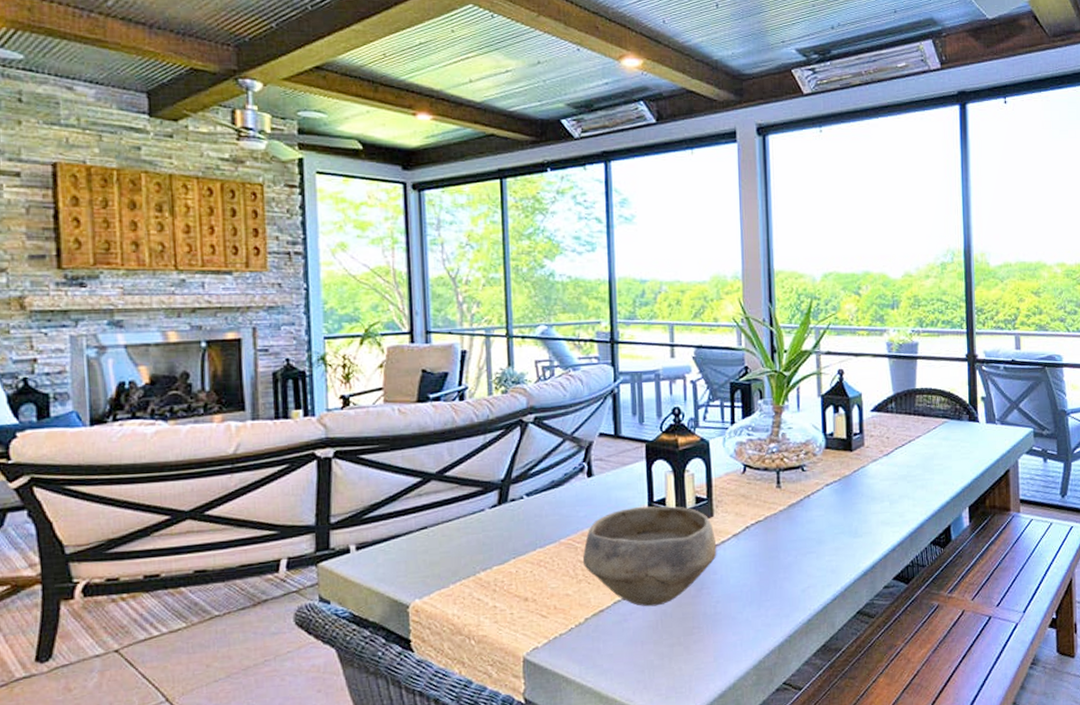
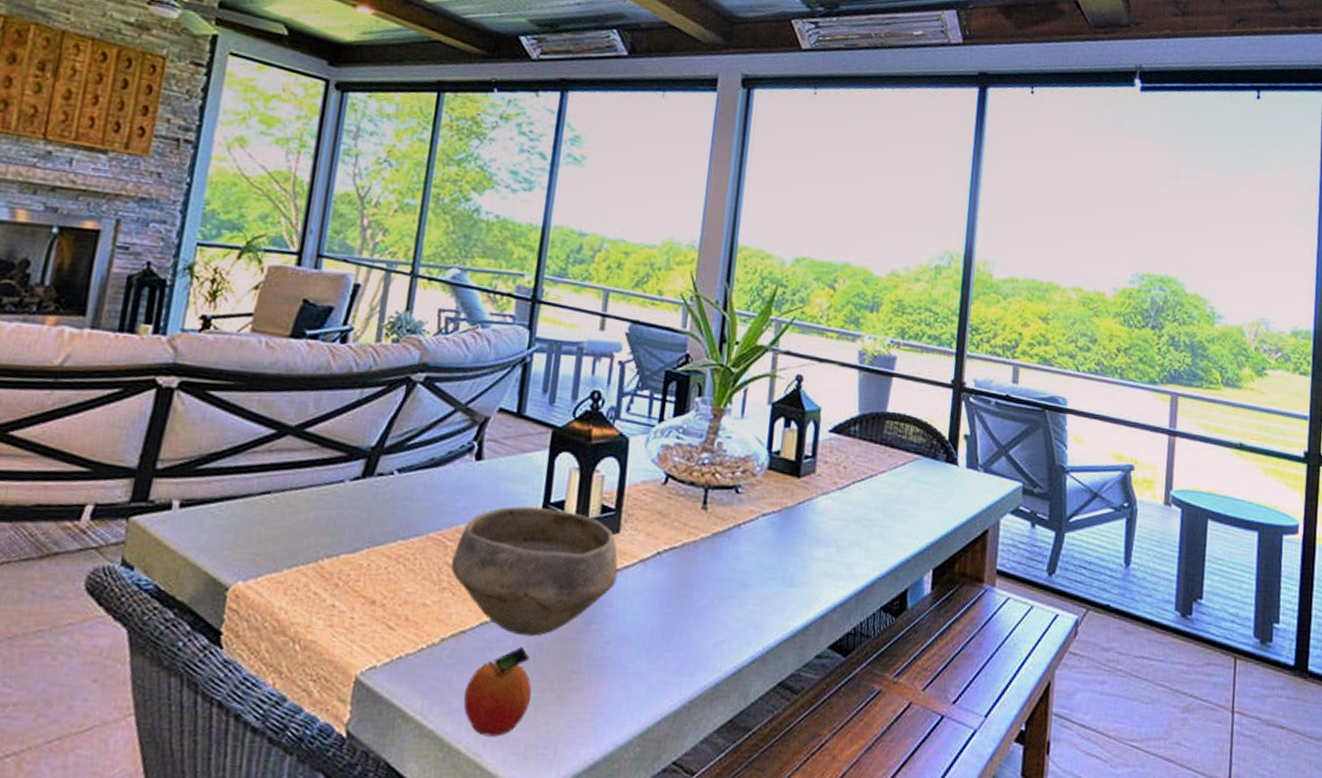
fruit: none [612,615,664,686] -> present [463,647,532,737]

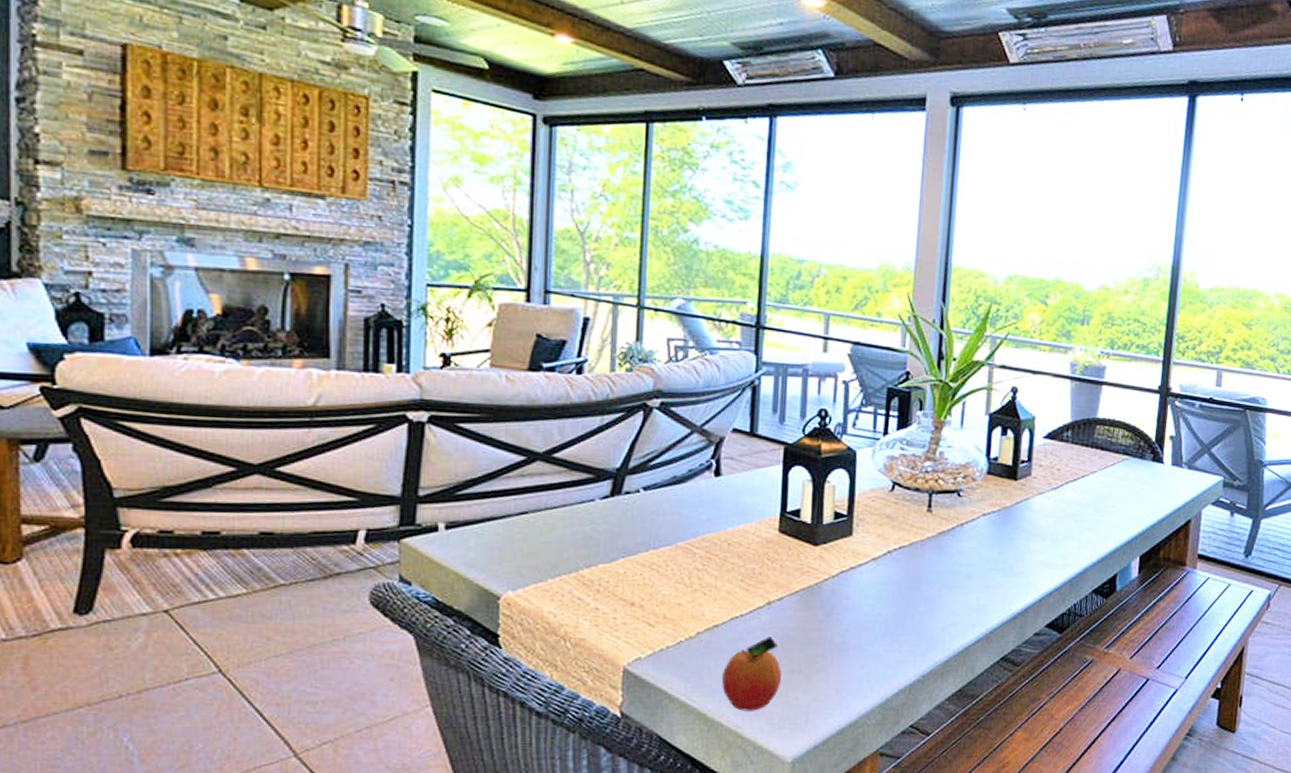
bowl: present [450,506,618,637] -> none [700,515,853,627]

